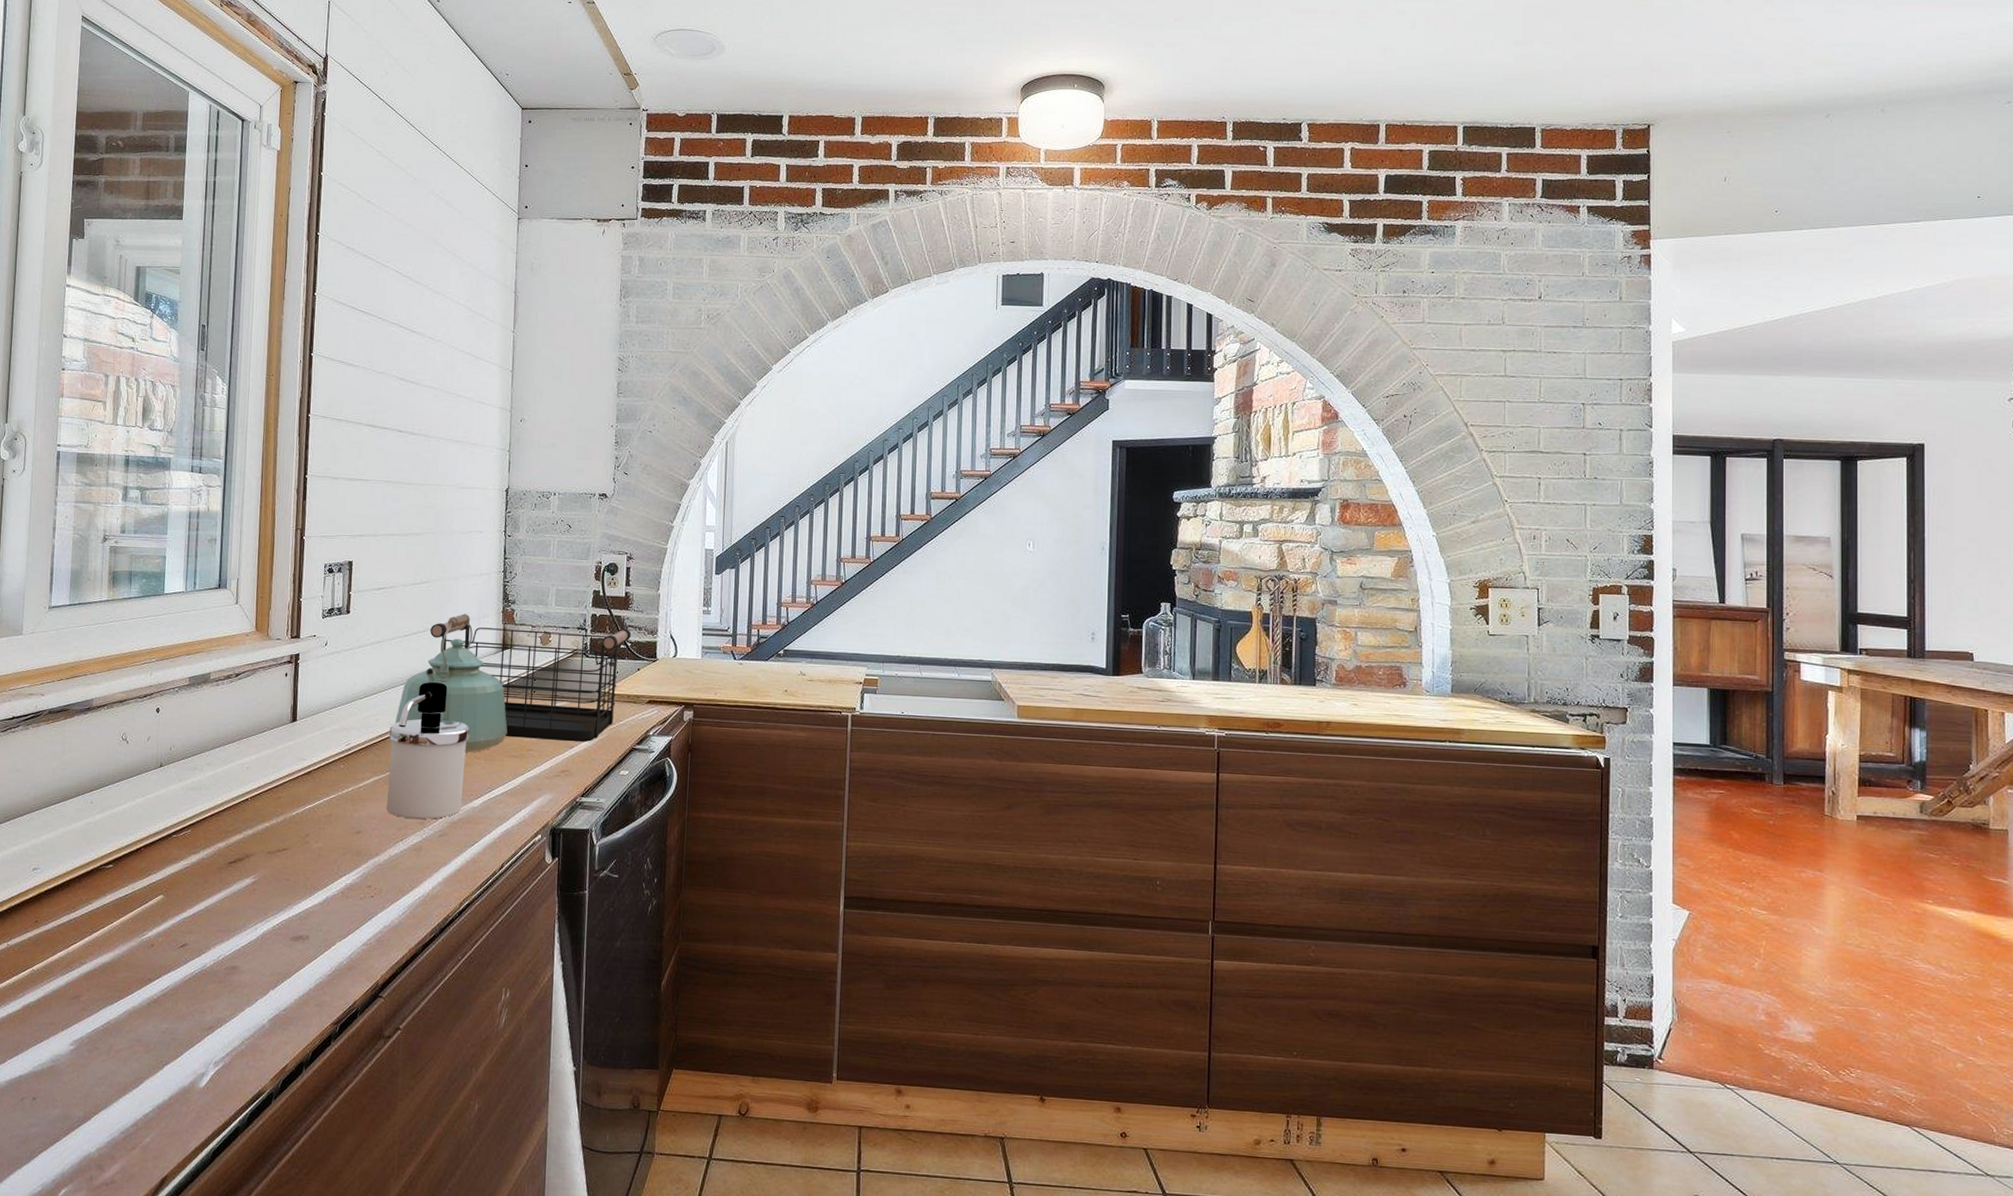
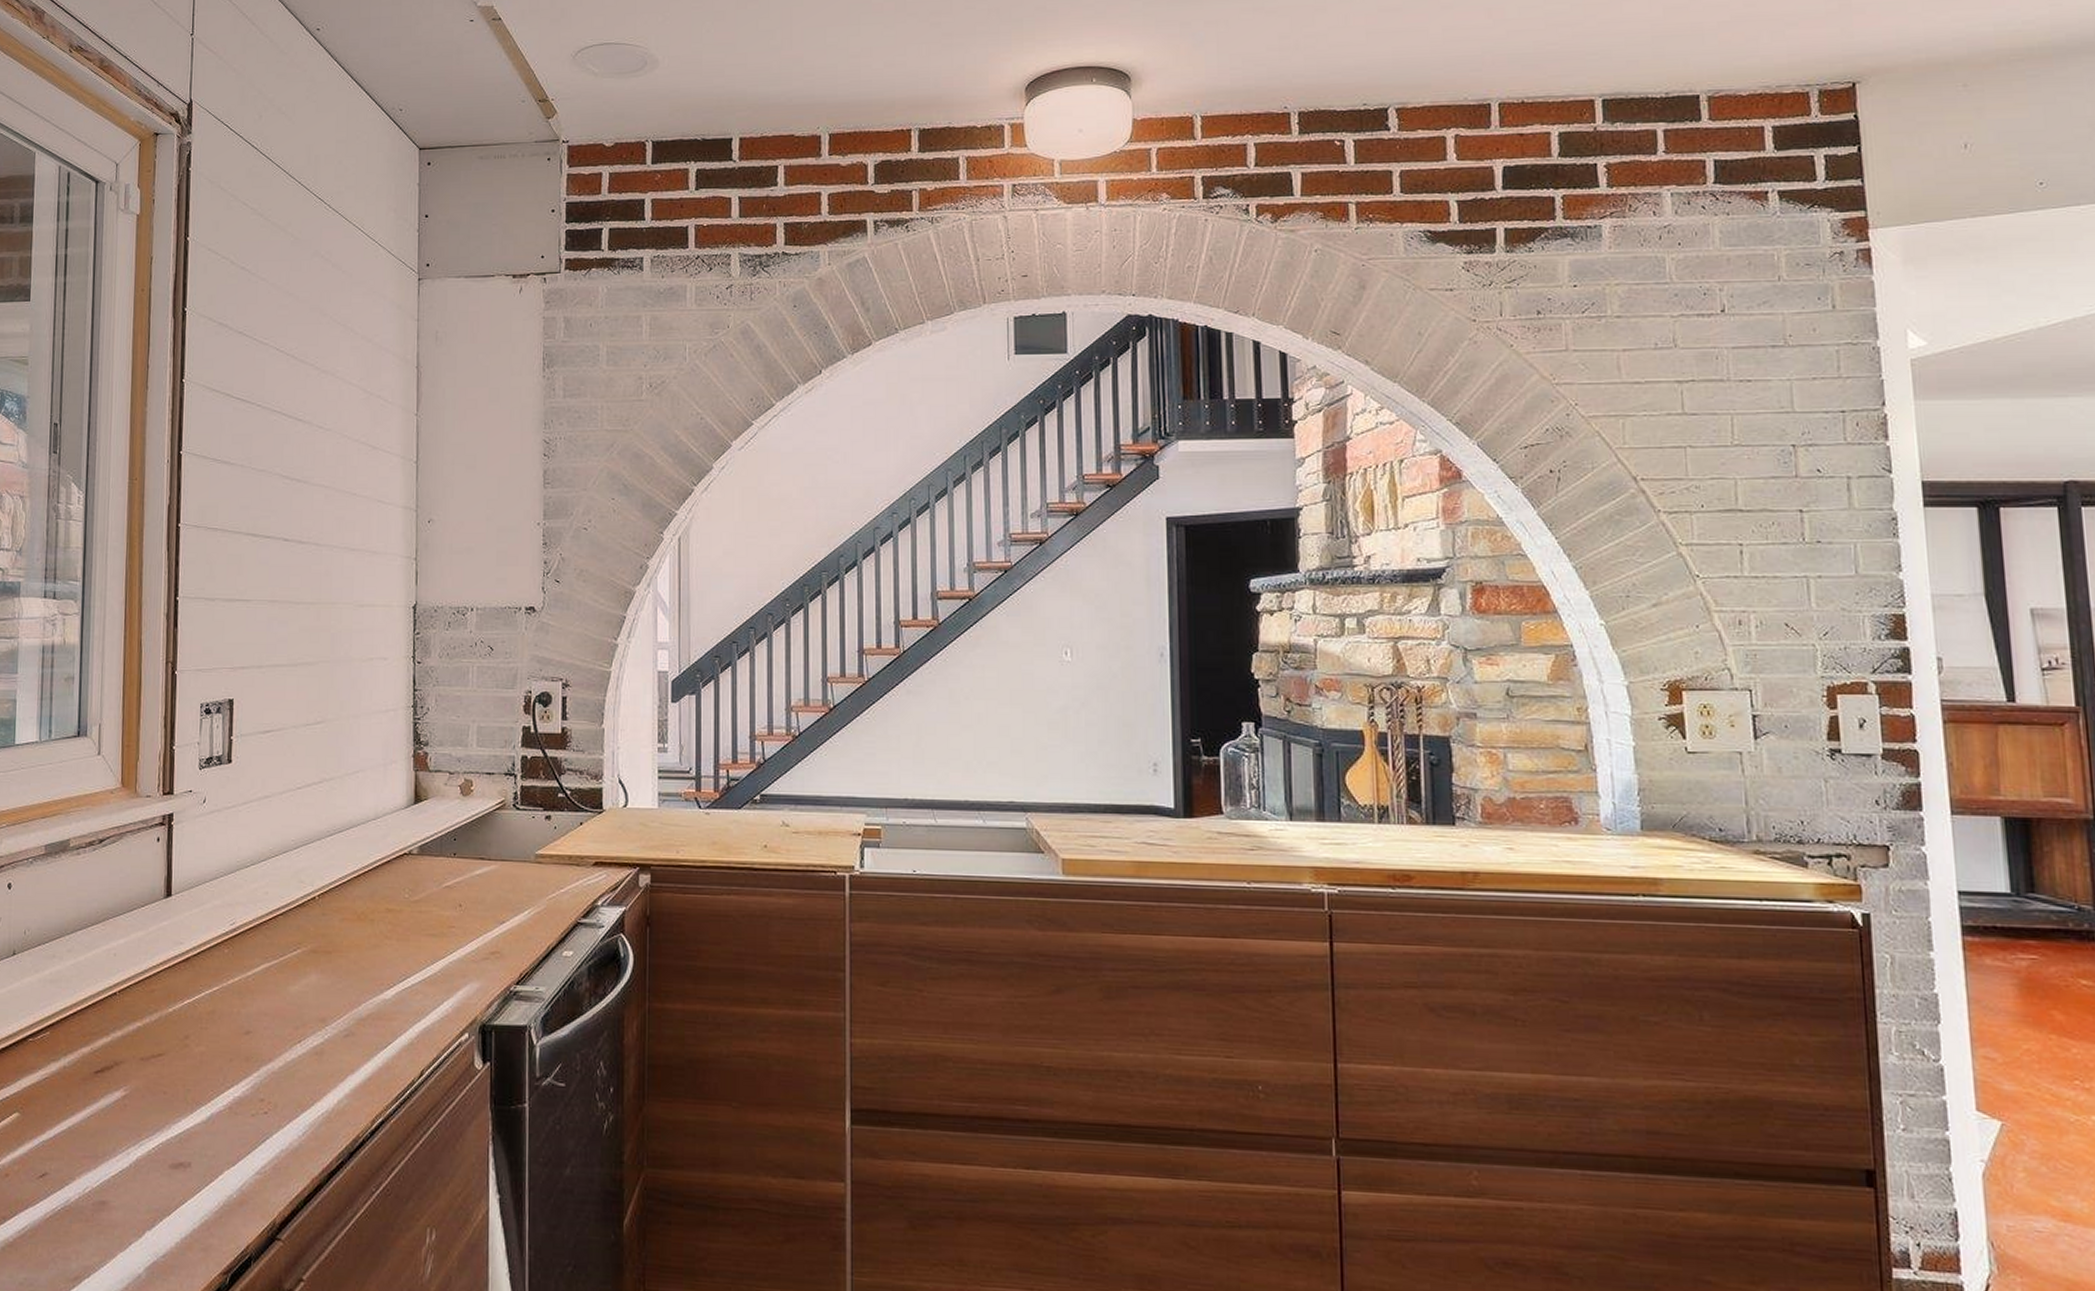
soap dispenser: present [386,681,471,819] -> none [280,844,379,1015]
kettle: present [395,614,508,753] -> none [288,760,424,932]
dish rack: present [430,621,632,743] -> none [327,768,571,917]

